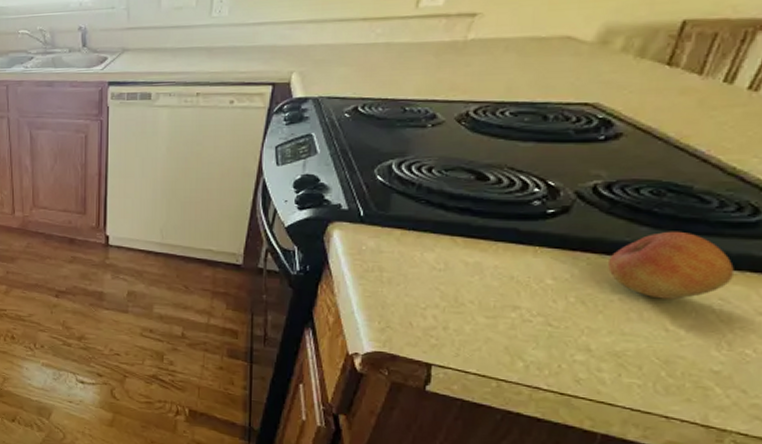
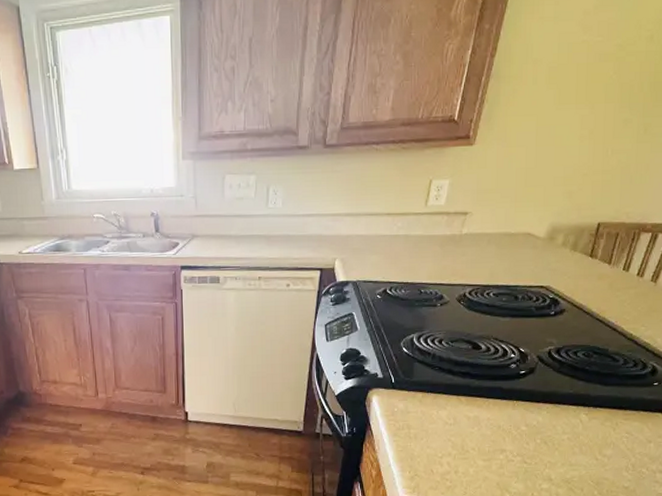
fruit: present [608,231,734,300] -> none [560,383,634,436]

